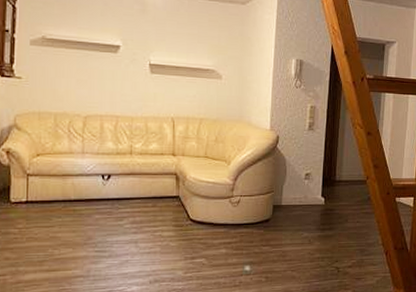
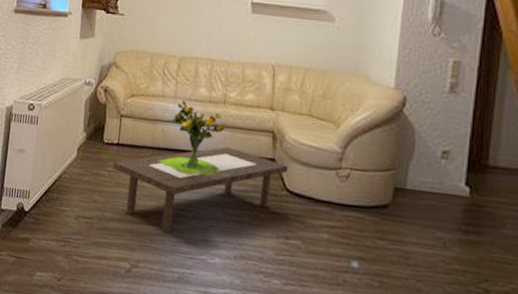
coffee table: none [23,191,191,275] -> present [112,146,289,234]
bouquet: none [70,154,140,220] -> present [158,99,230,177]

